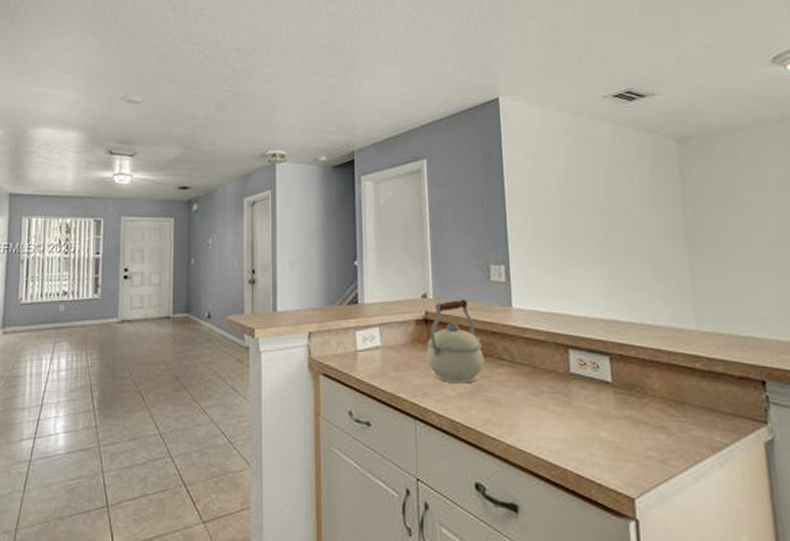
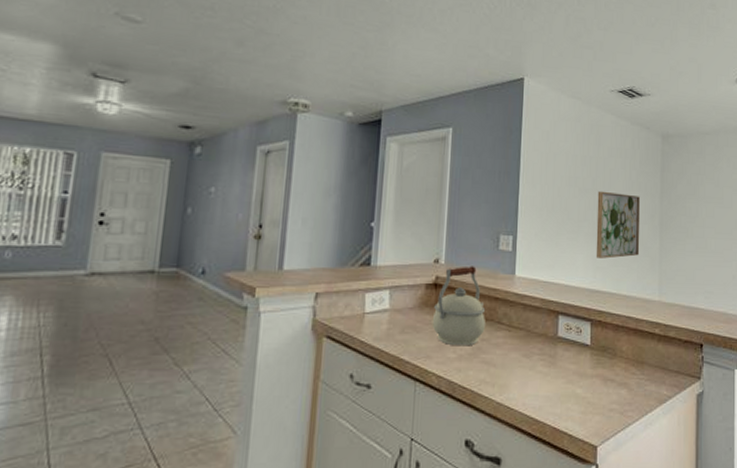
wall art: none [600,208,663,284] -> present [596,190,640,259]

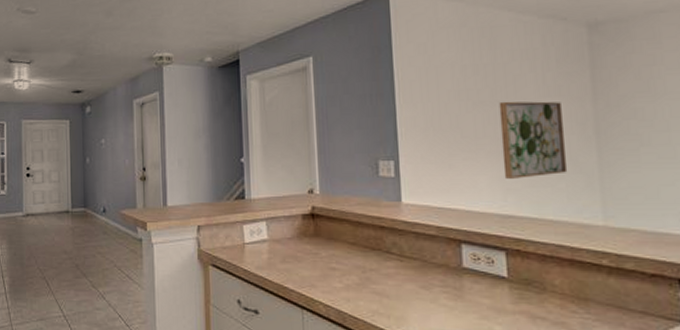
kettle: present [432,266,486,346] -> none [312,194,372,276]

